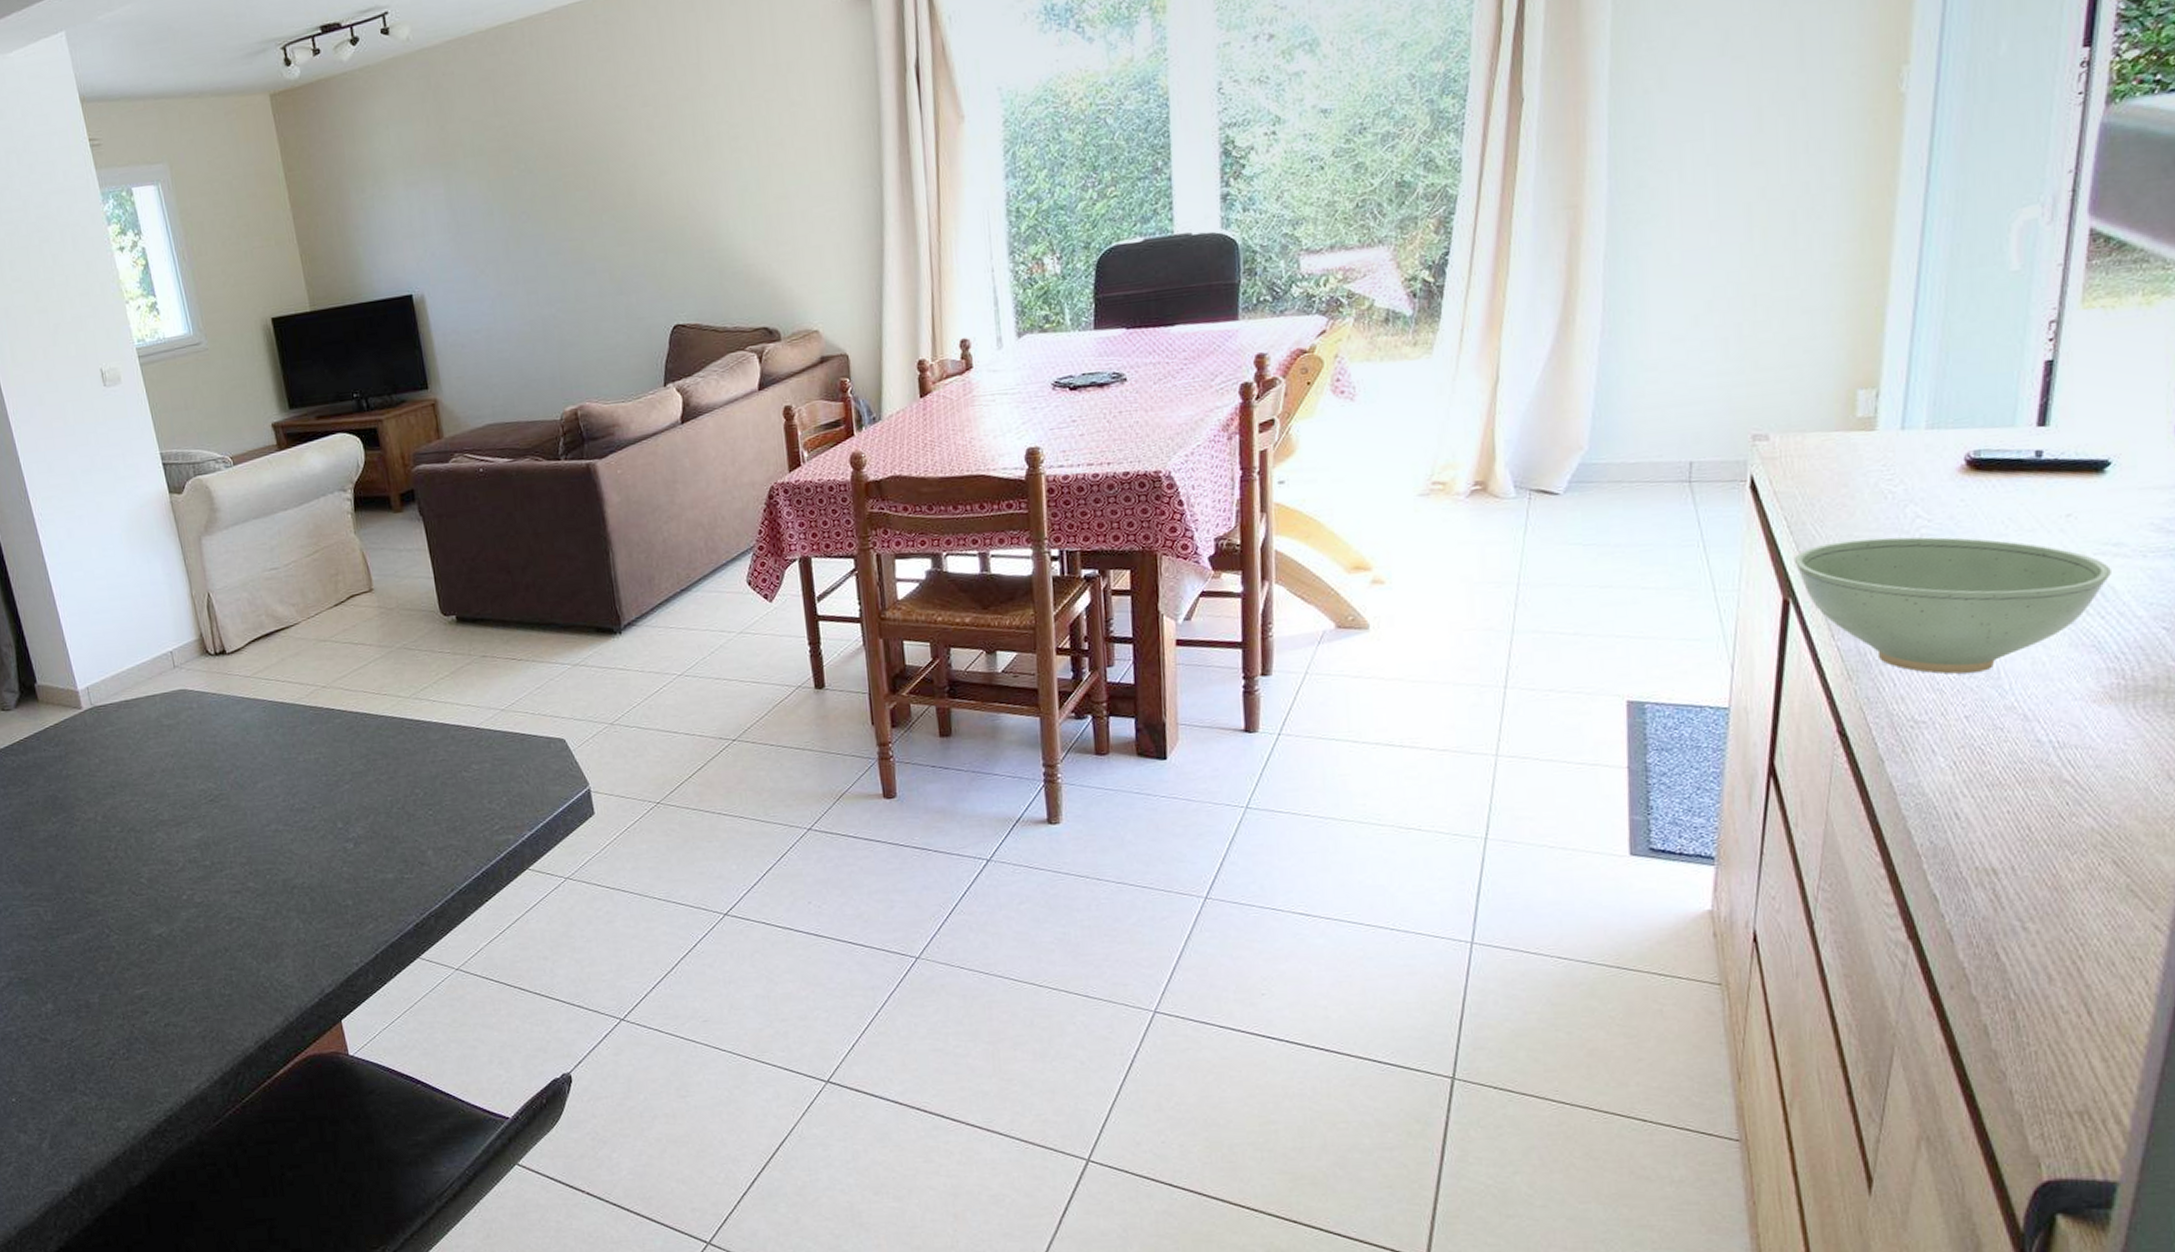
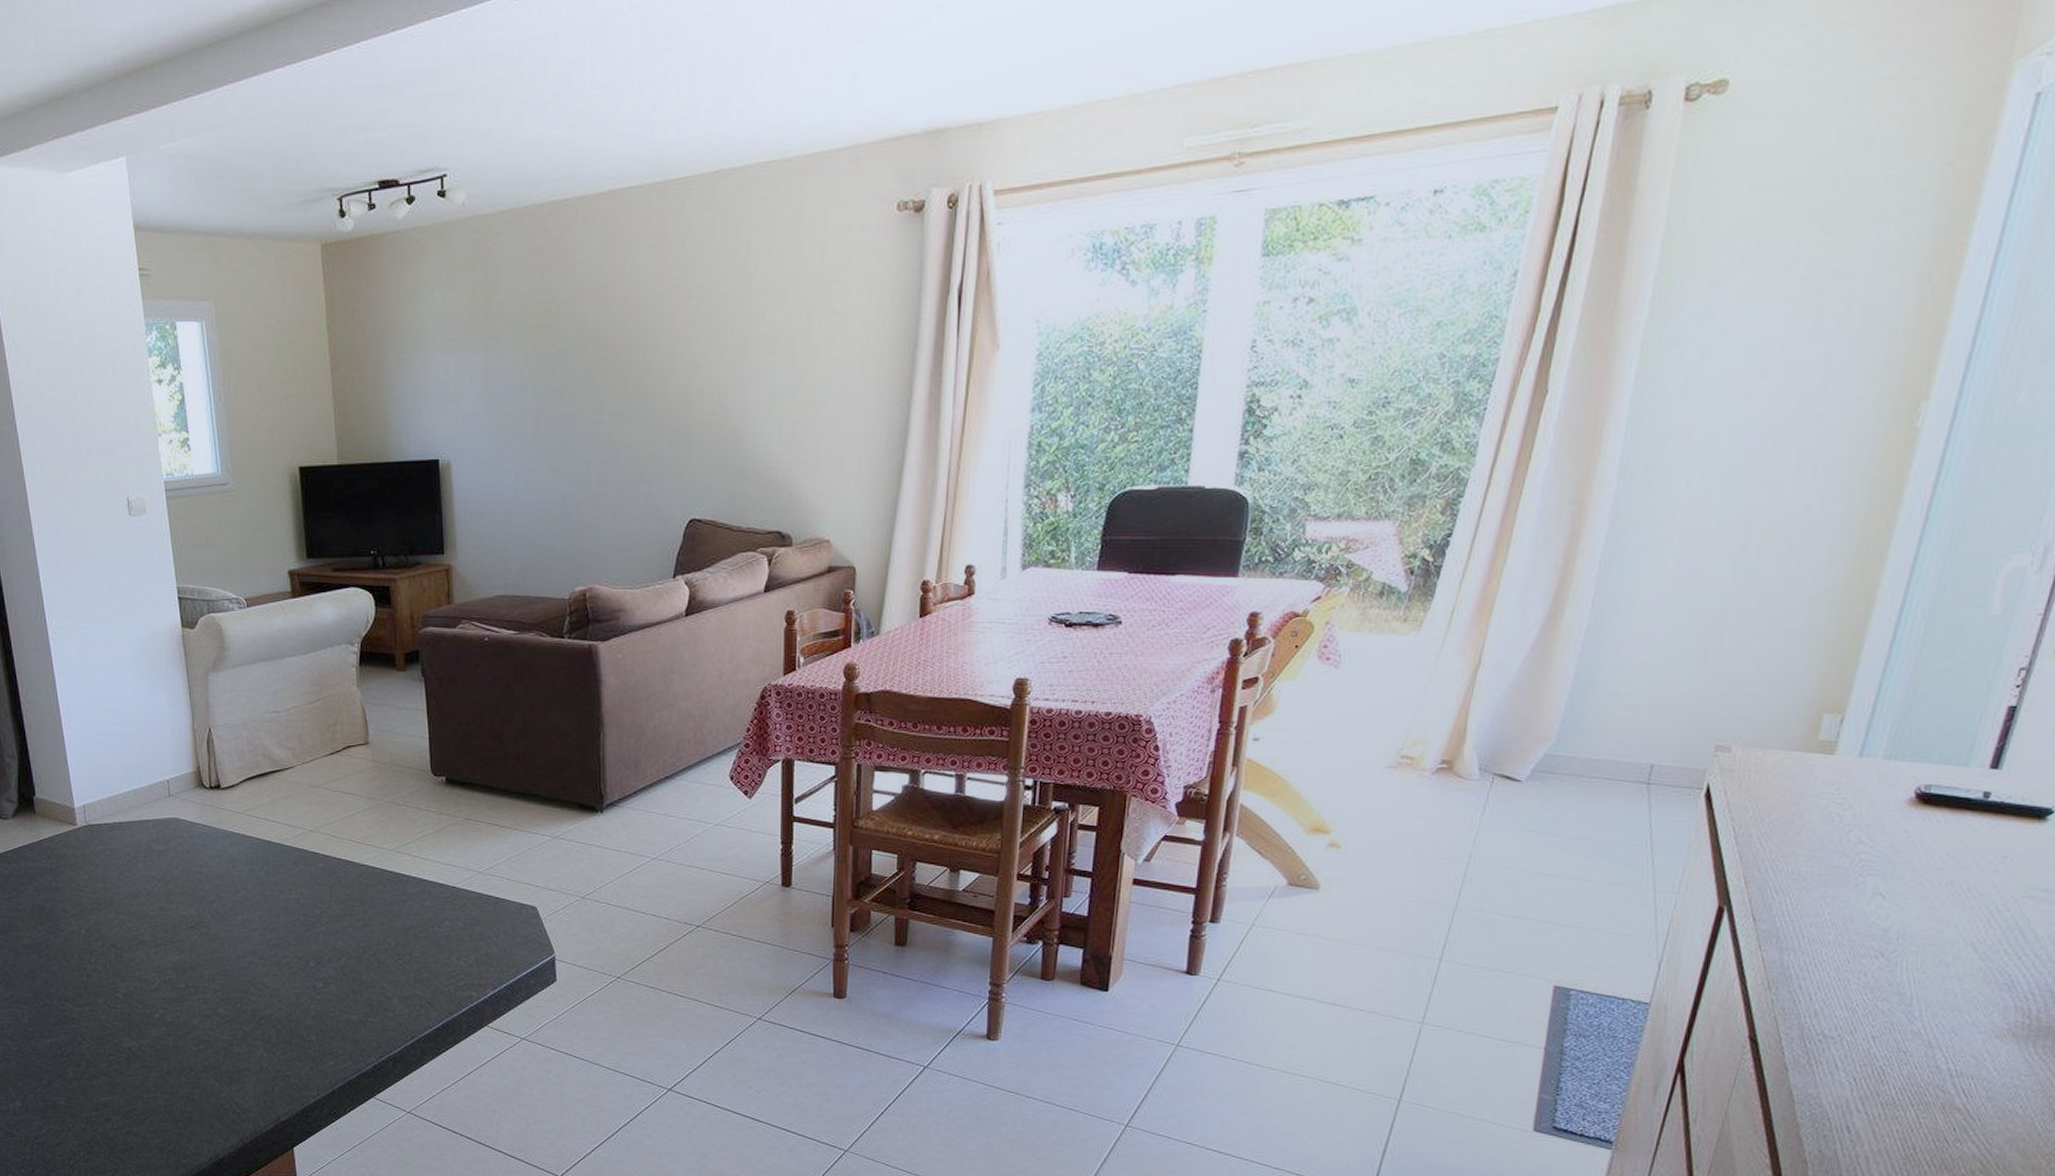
bowl: present [1793,537,2111,674] -> none [1735,858,2036,996]

